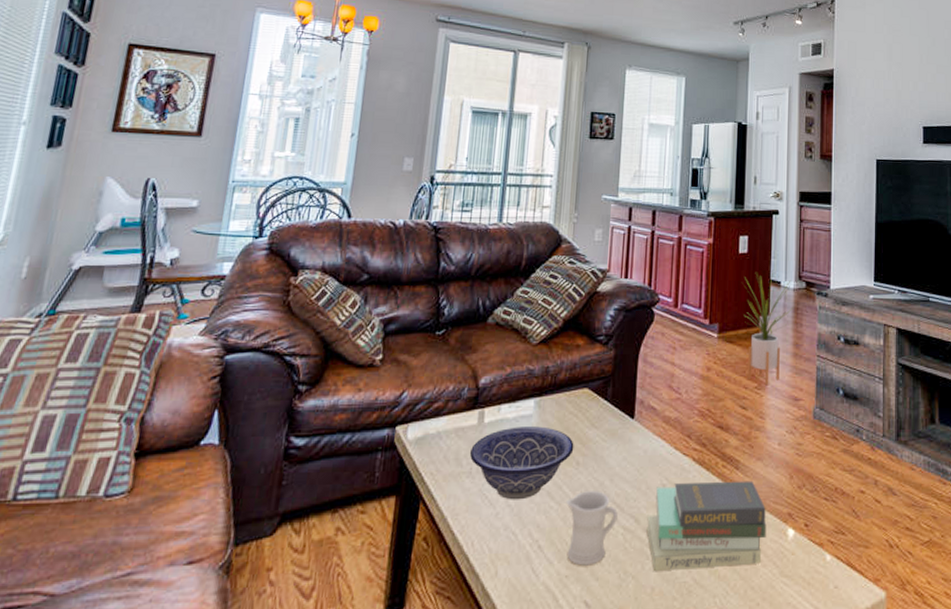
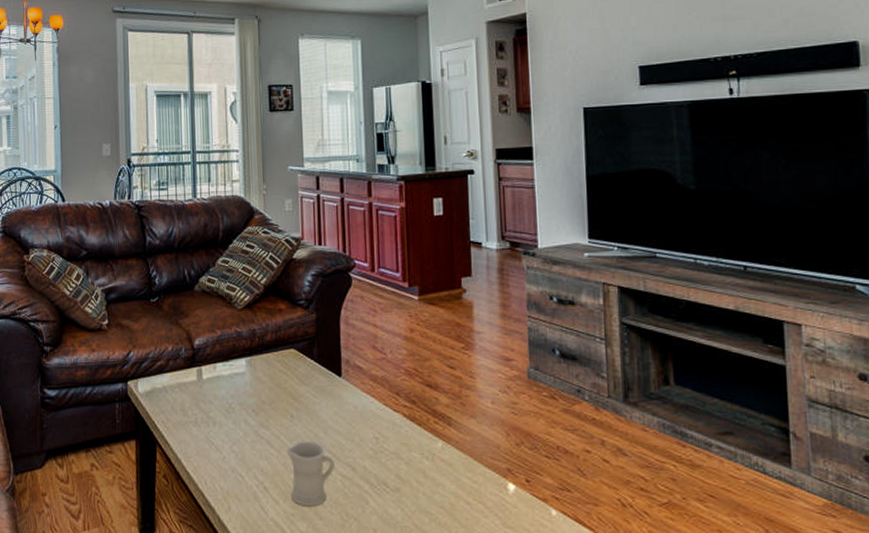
decorative bowl: present [469,426,574,500] -> none [193,383,287,447]
books: present [646,480,767,571] -> none [363,436,486,515]
house plant: present [744,269,794,386] -> none [442,231,499,346]

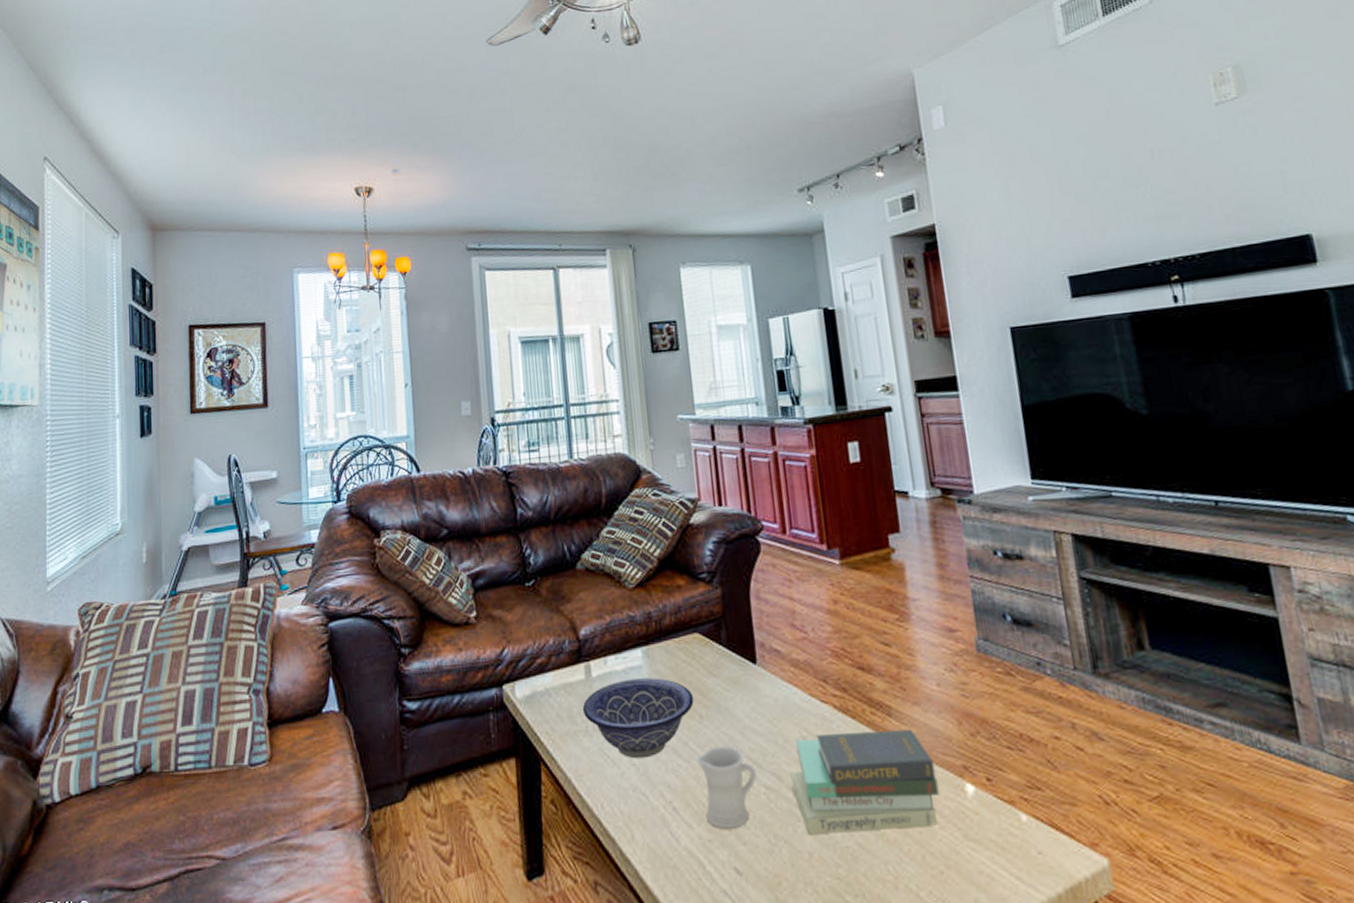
decorative bowl: none [193,383,287,447] -> present [582,677,694,759]
books: none [363,436,486,515] -> present [790,729,940,834]

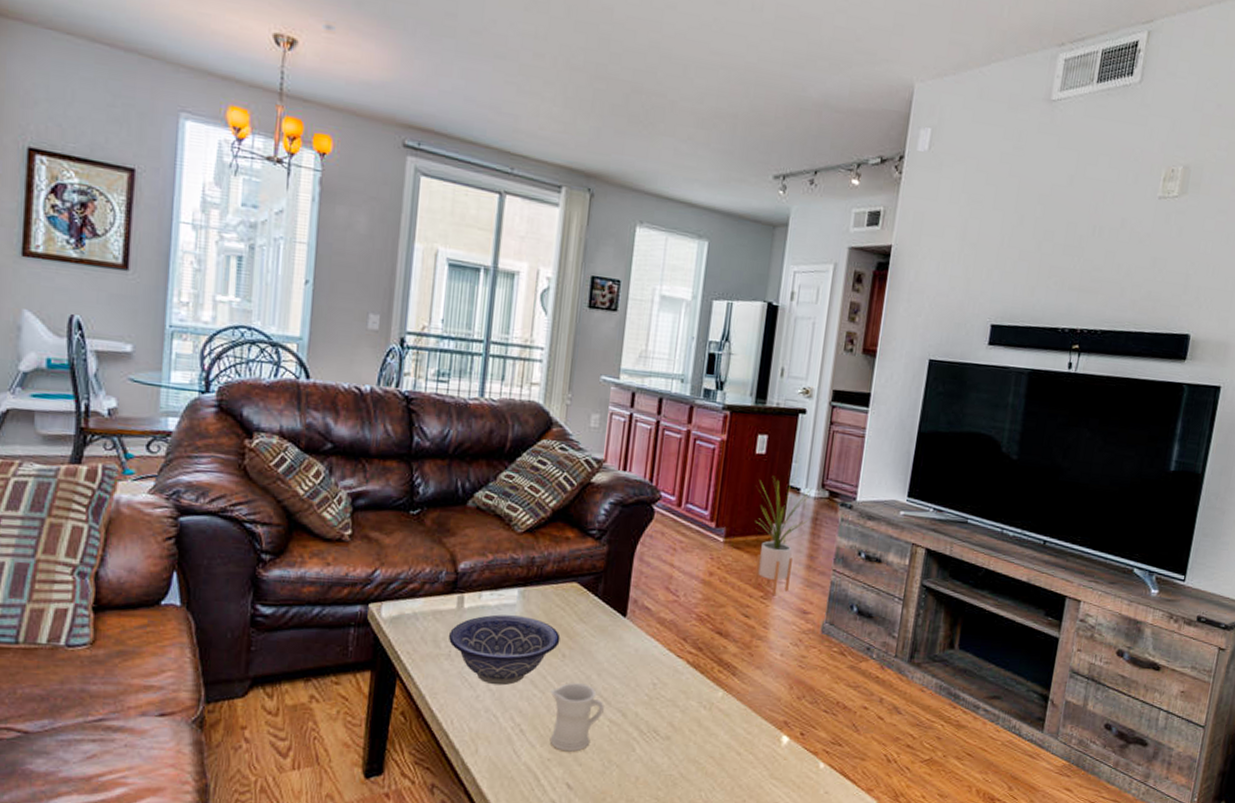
books: present [790,729,940,834] -> none [633,683,761,765]
house plant: none [862,478,931,617] -> present [752,474,813,596]

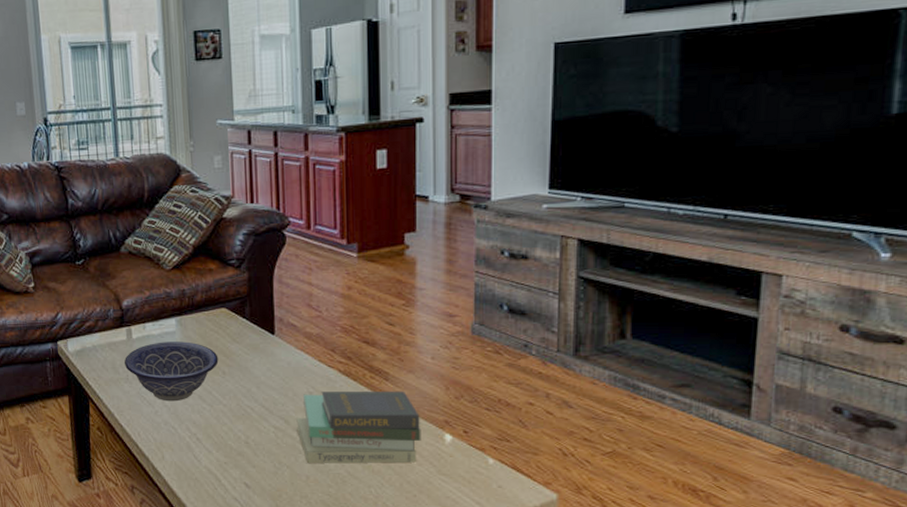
mug: present [549,683,604,752] -> none [217,396,267,456]
books: none [633,683,761,765] -> present [296,390,421,464]
house plant: present [752,474,813,596] -> none [385,184,446,303]

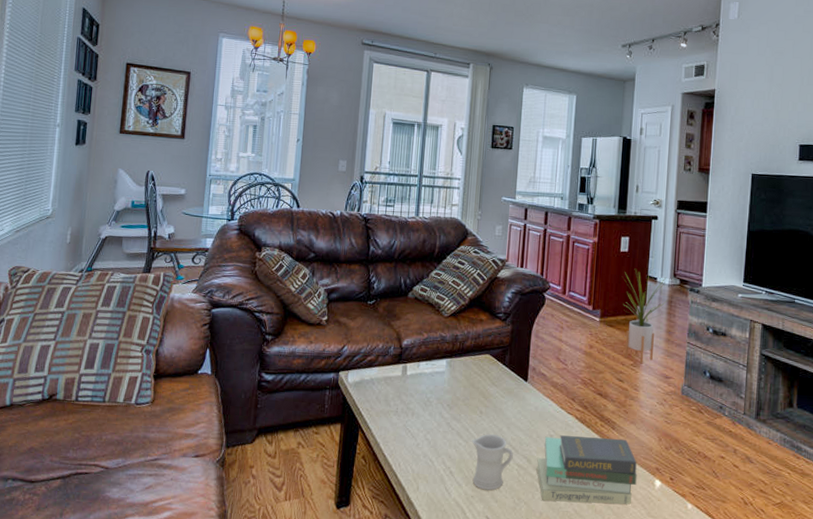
decorative bowl: present [124,341,219,402] -> none [396,380,478,436]
mug: none [217,396,267,456] -> present [472,434,513,491]
house plant: none [385,184,446,303] -> present [623,267,669,364]

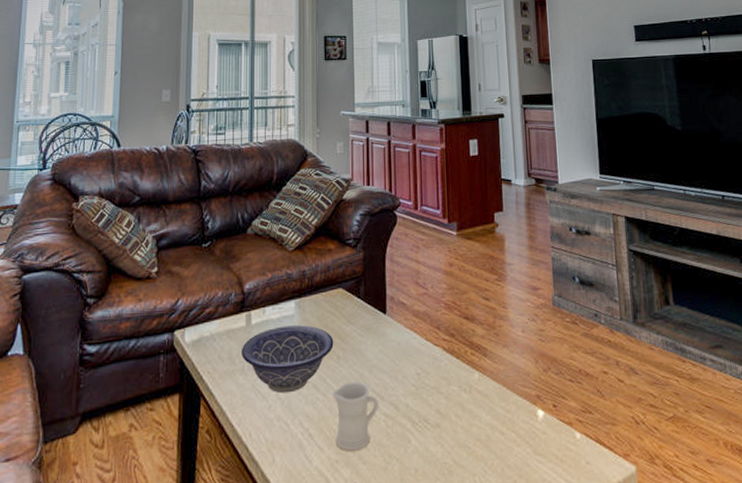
decorative bowl: none [396,380,478,436] -> present [241,325,334,394]
books: present [536,435,637,505] -> none [406,366,518,453]
house plant: present [623,267,669,364] -> none [477,169,526,278]

